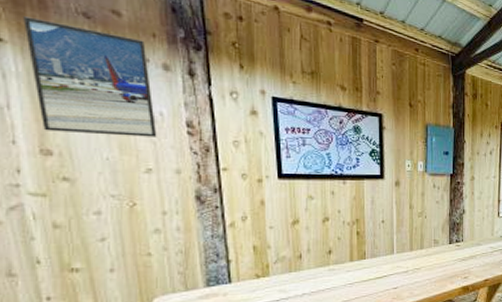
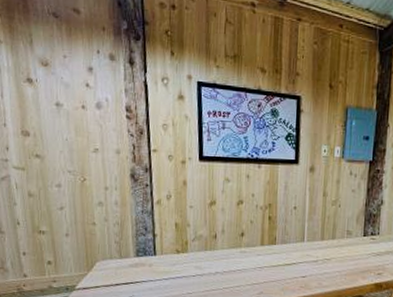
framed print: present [23,16,157,137] -> none [13,20,103,121]

